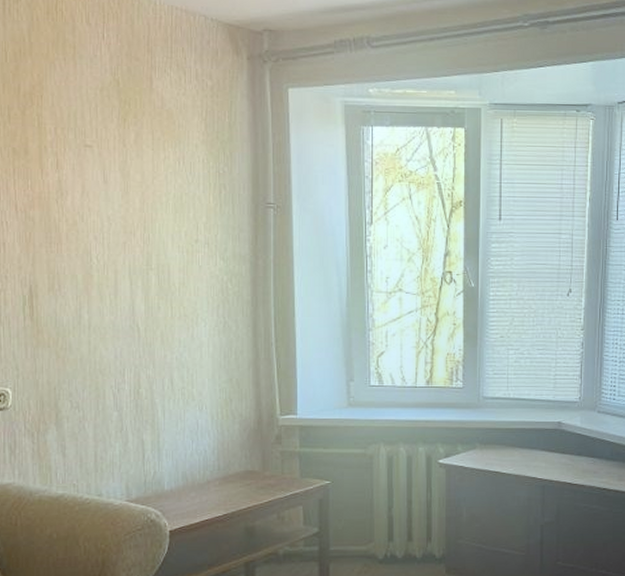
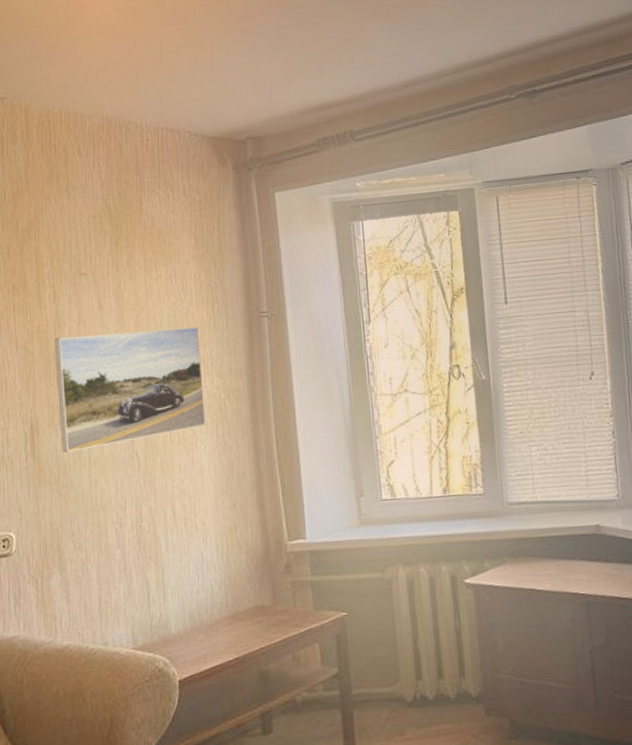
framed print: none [55,206,208,318] -> present [53,326,206,453]

